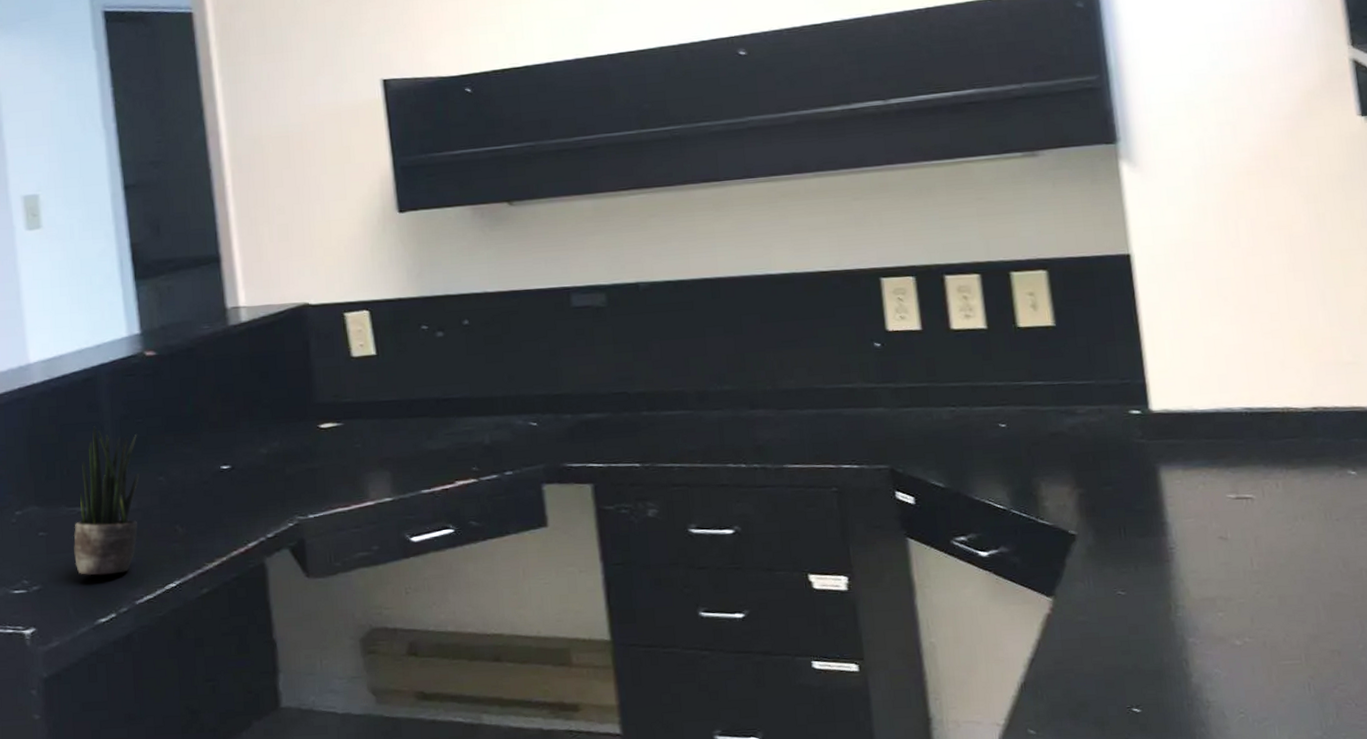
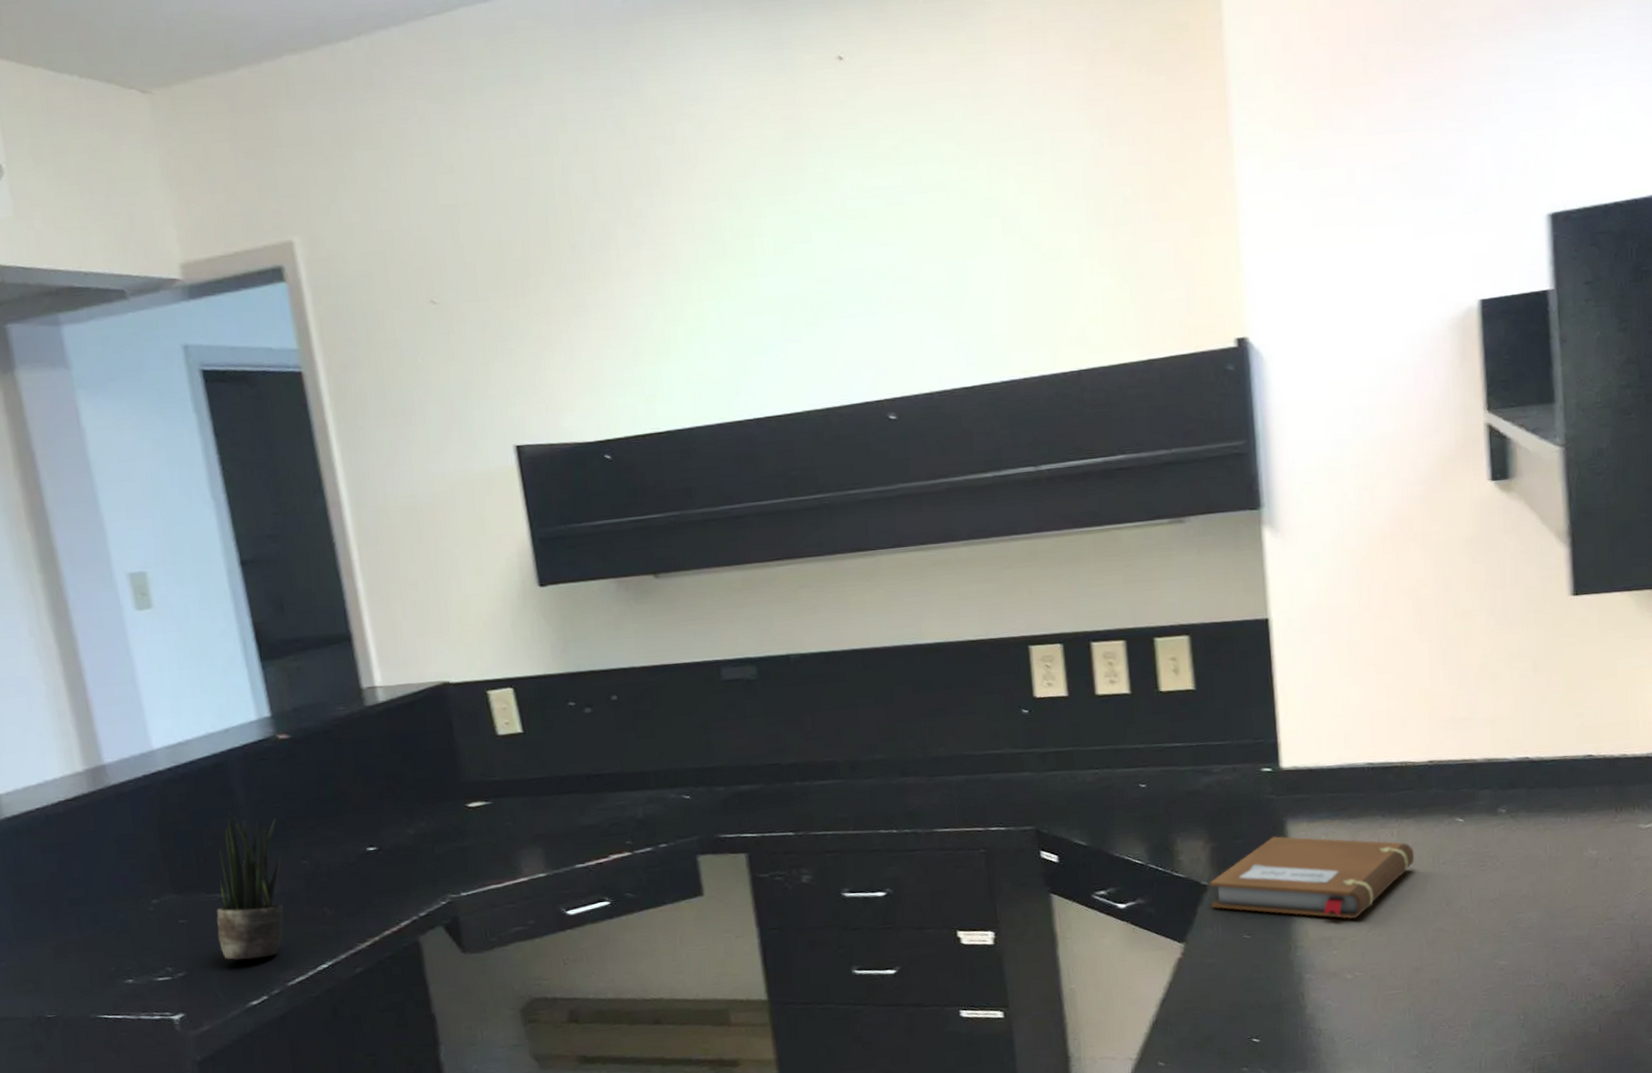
notebook: none [1077,483,1304,579] -> present [1209,836,1415,920]

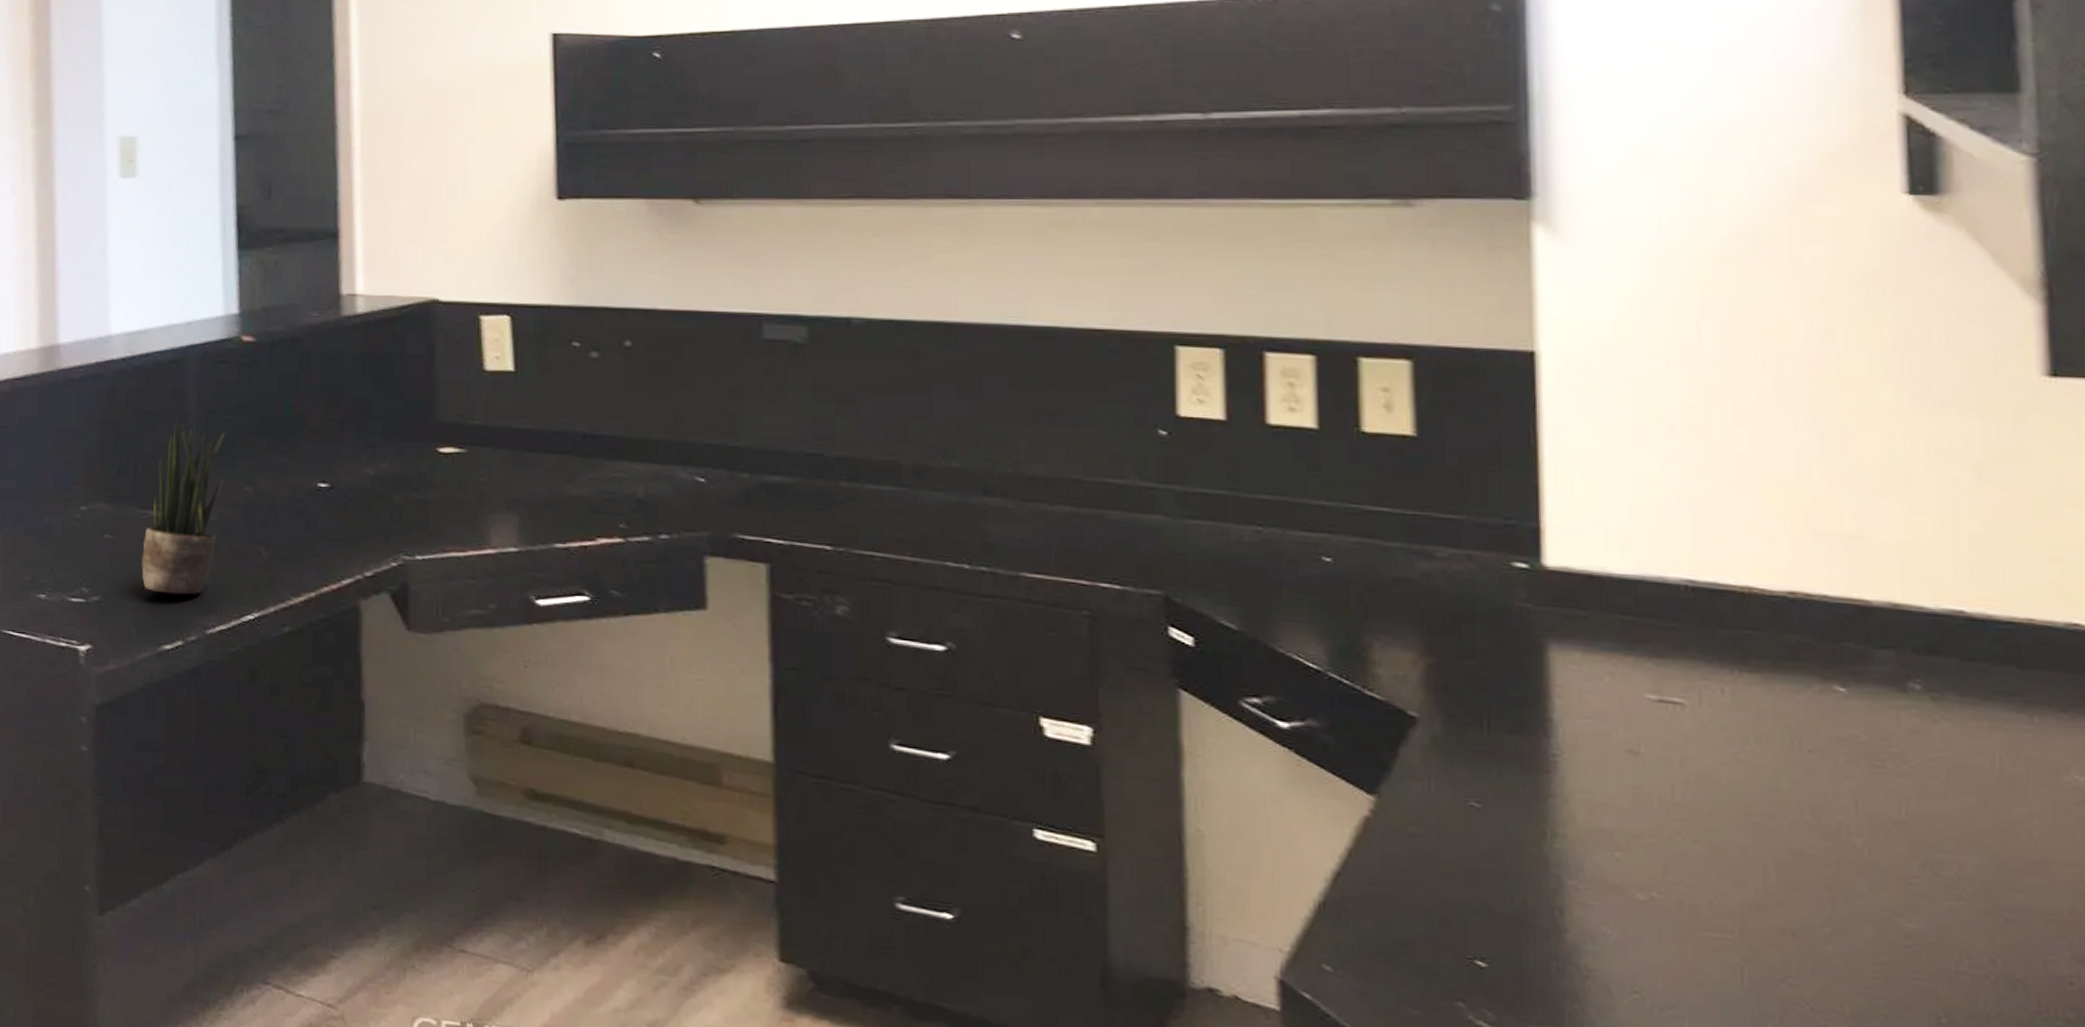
notebook: present [1209,836,1415,920] -> none [1419,664,1760,810]

